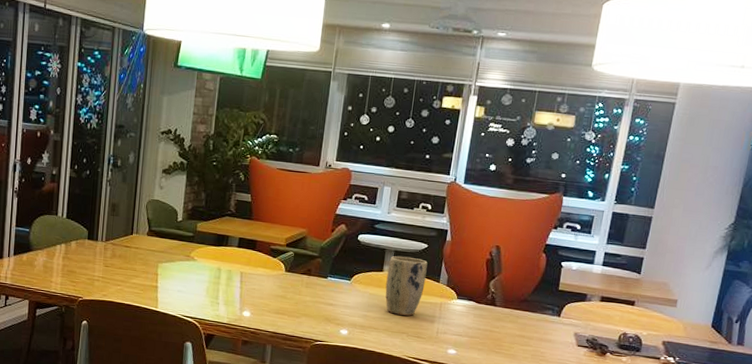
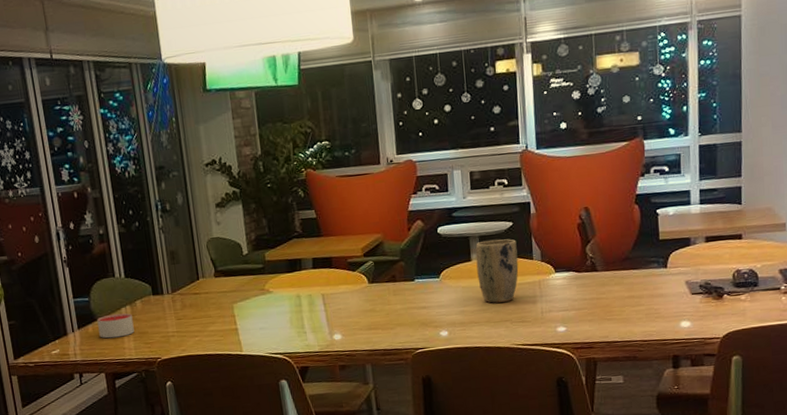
candle: none [32,248,65,271] -> present [97,313,135,339]

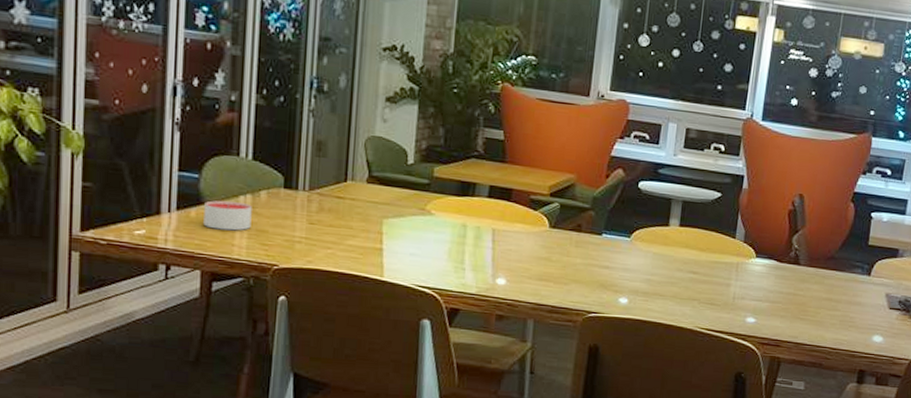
plant pot: present [475,239,519,304] -> none [672,207,722,279]

